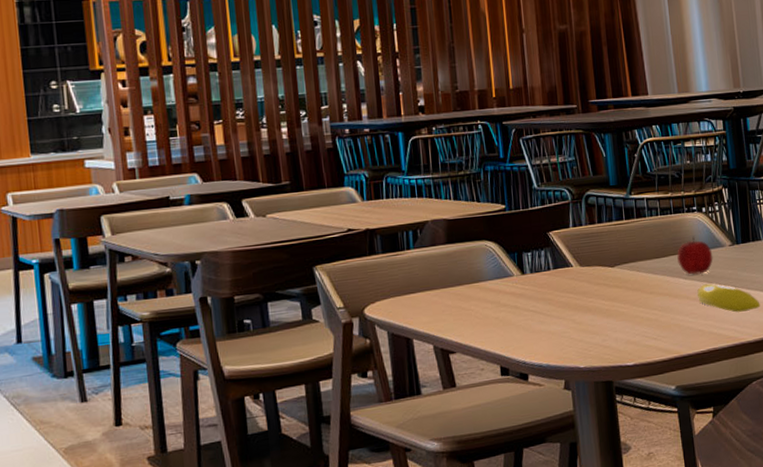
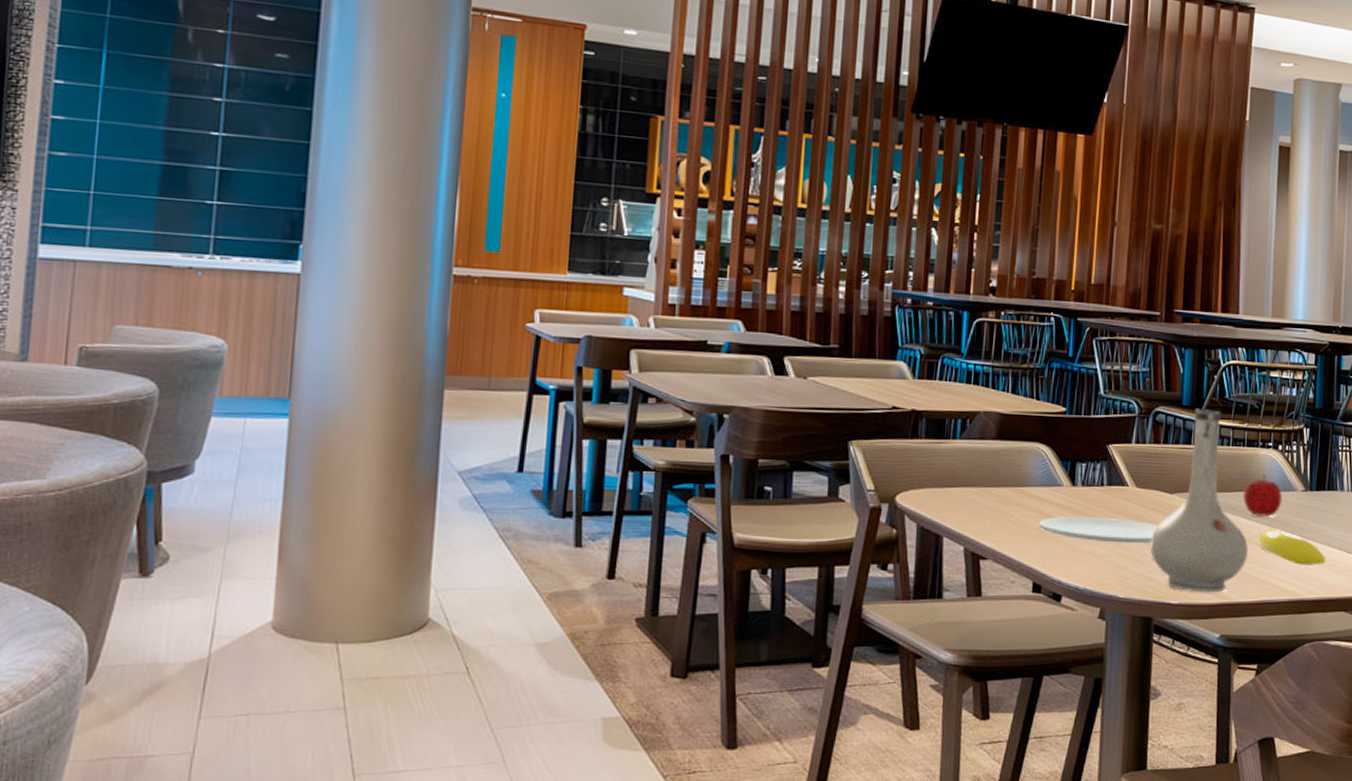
paper plate: none [497,296,606,322] -> present [1039,516,1159,544]
vase: none [600,186,690,353] -> present [1150,409,1249,593]

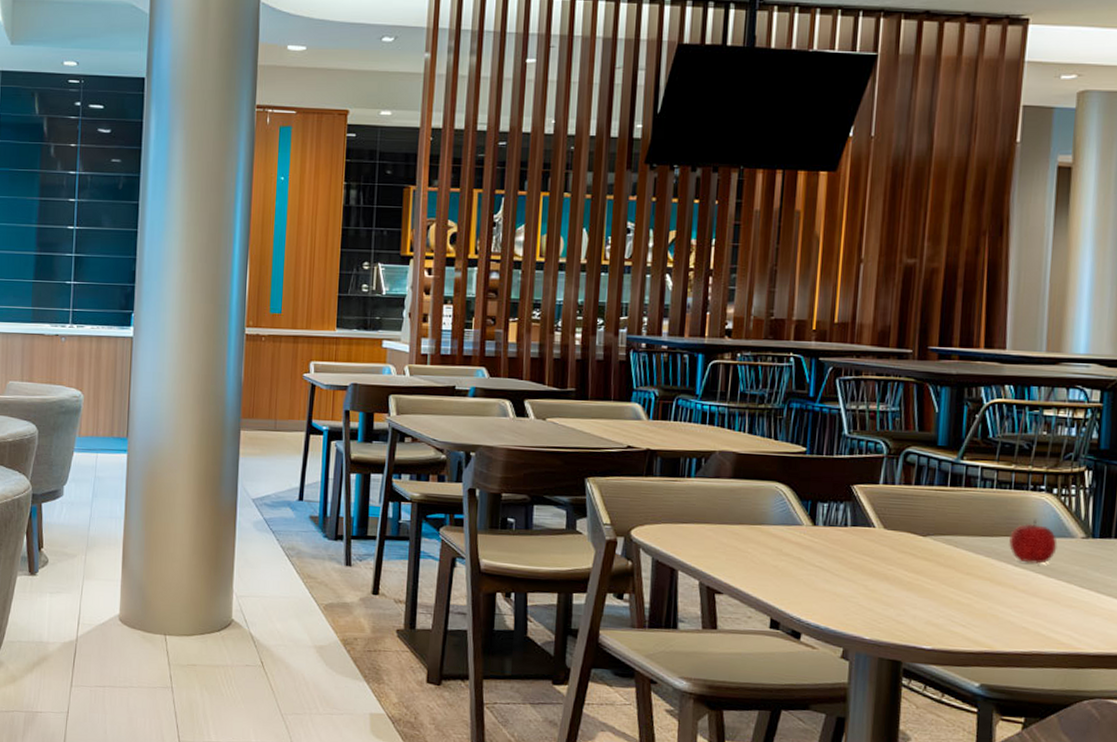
paper plate: present [1039,516,1159,544] -> none [777,555,910,586]
vase: present [1150,409,1249,593] -> none [899,449,1016,640]
banana: present [1258,528,1326,566] -> none [1027,576,1112,618]

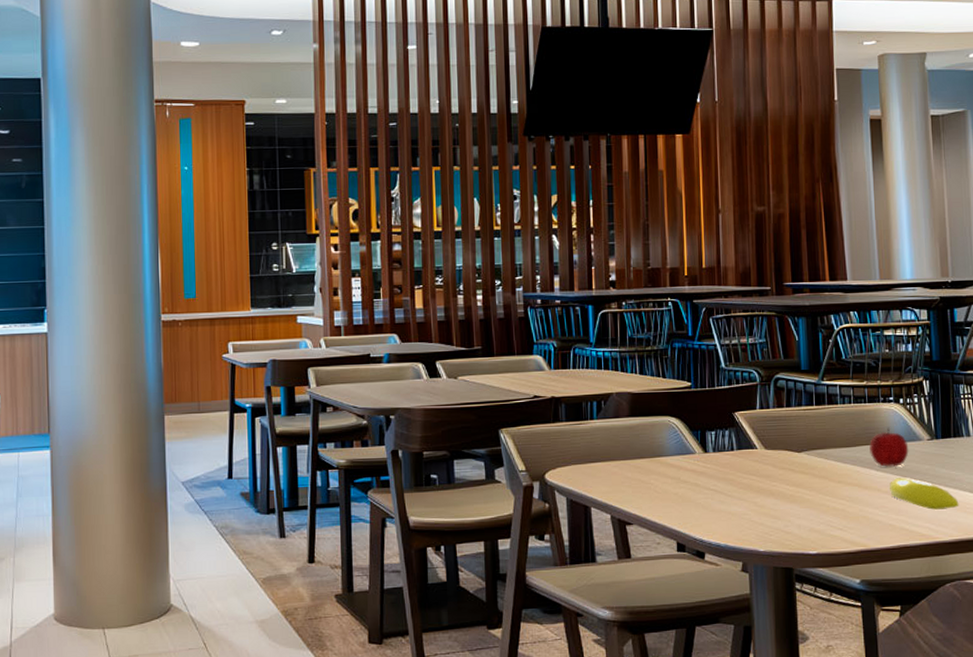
banana: none [1027,576,1112,618] -> present [889,477,959,510]

